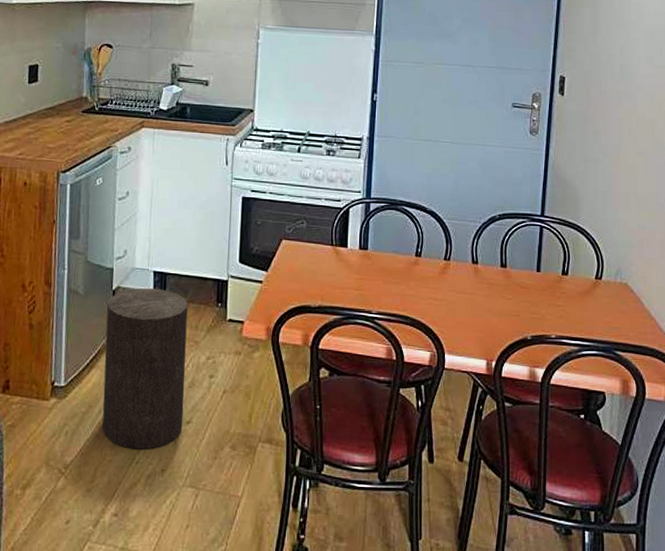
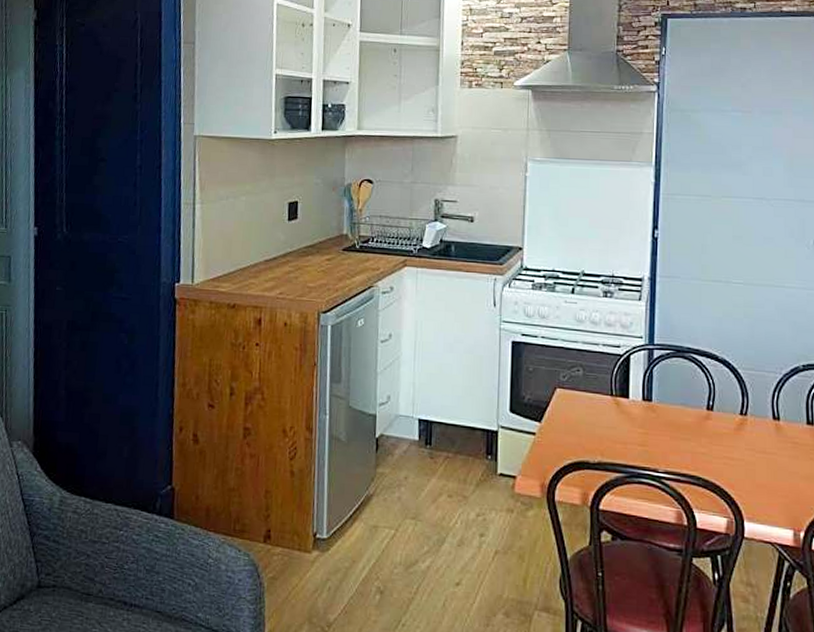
stool: present [102,288,188,450] -> none [366,437,456,611]

